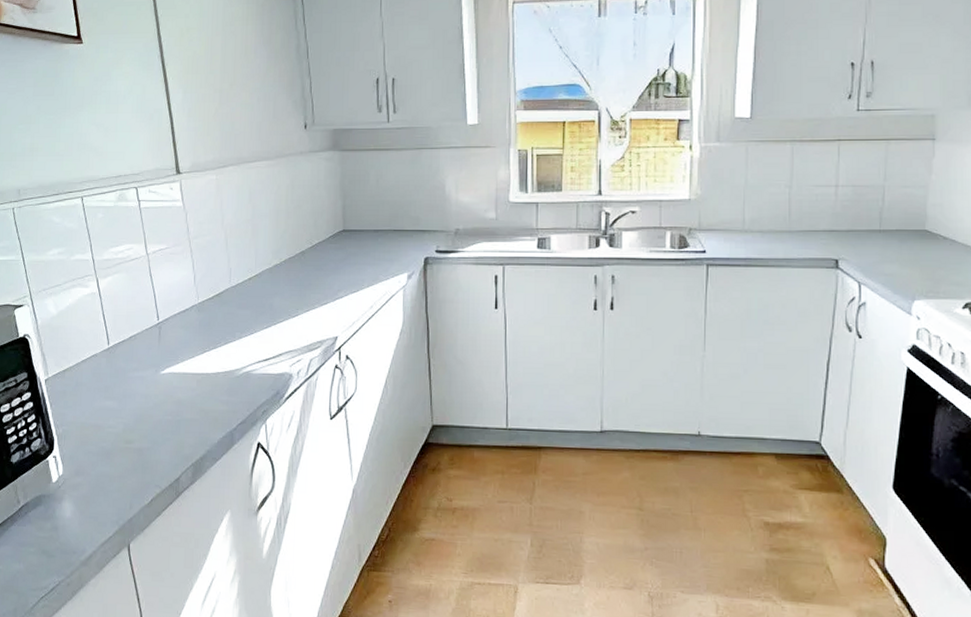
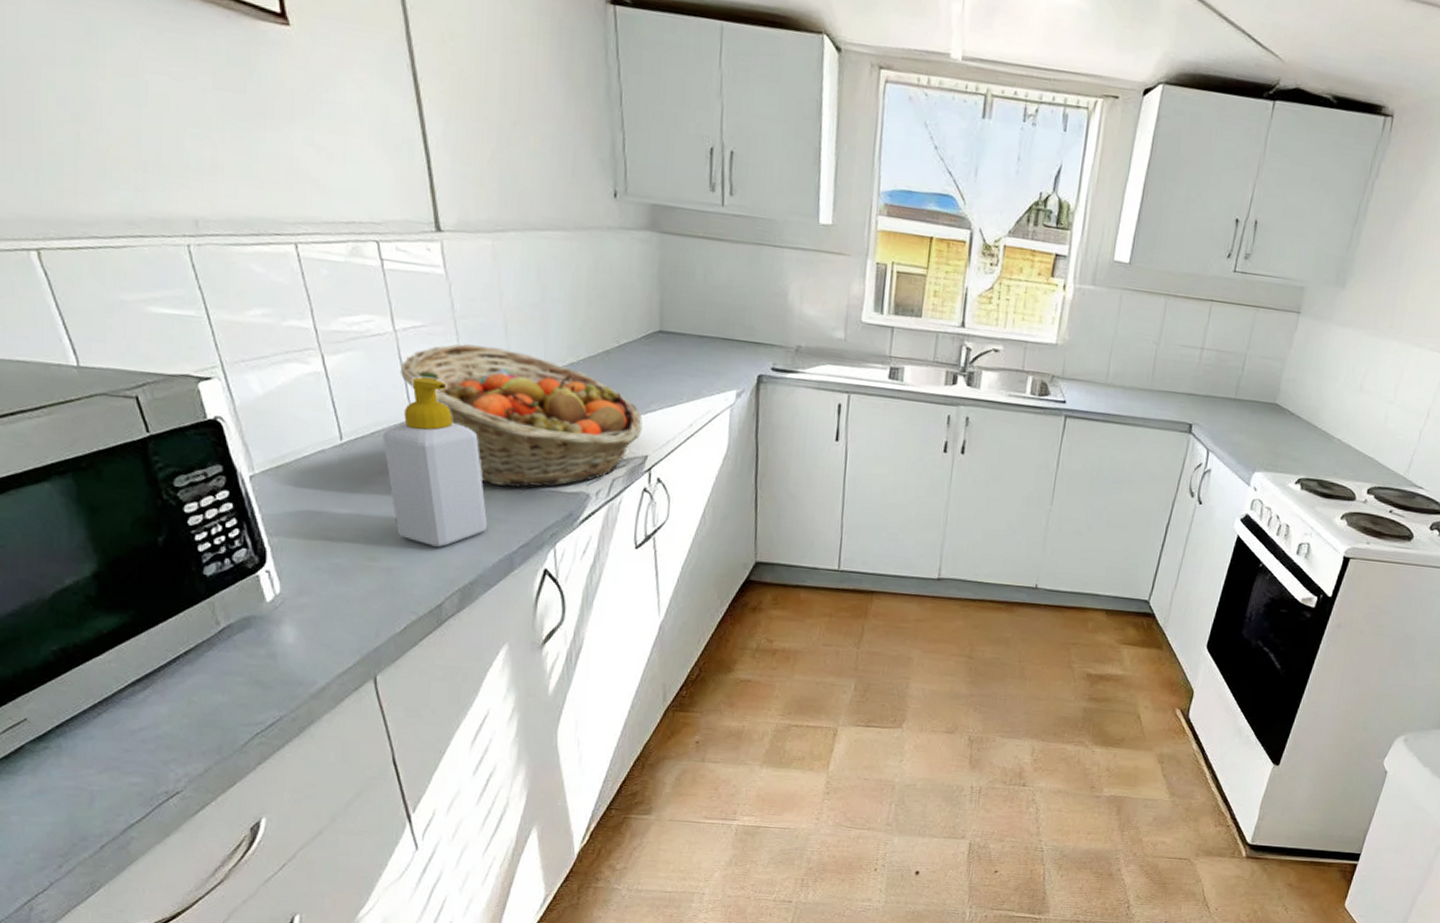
soap bottle: none [137,289,214,428] -> present [382,377,488,547]
fruit basket: none [150,259,332,374] -> present [399,344,643,488]

